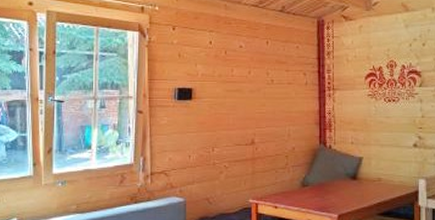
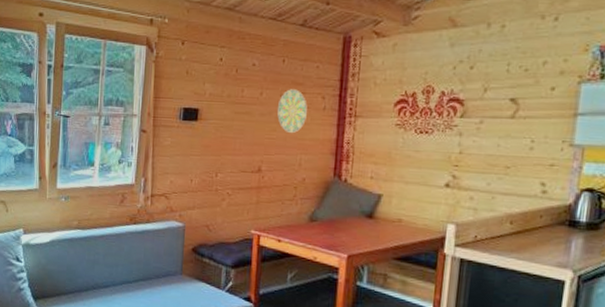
decorative plate: none [264,67,291,106] -> present [276,89,307,133]

